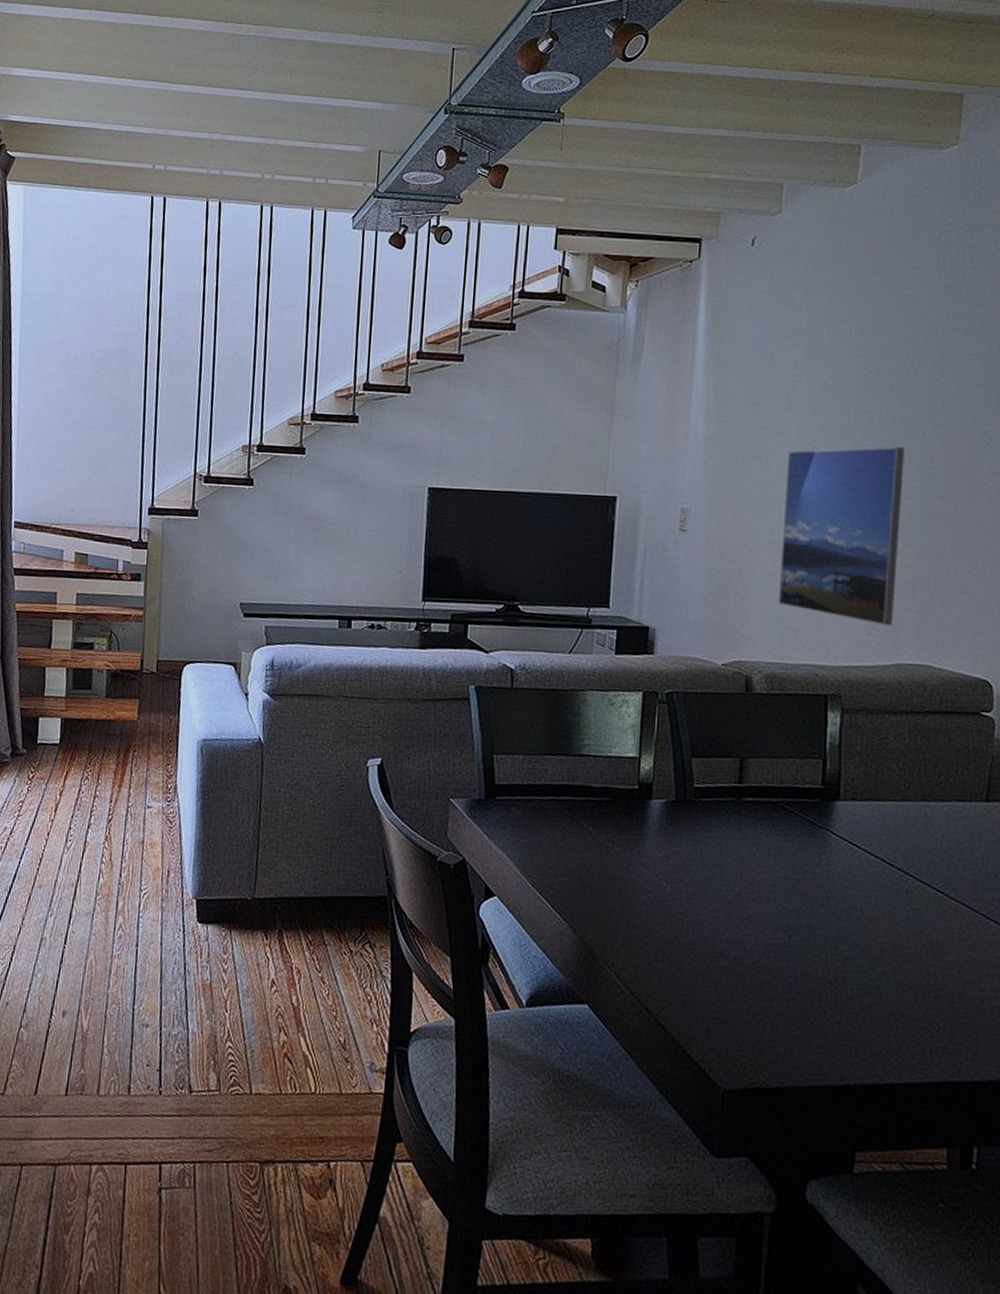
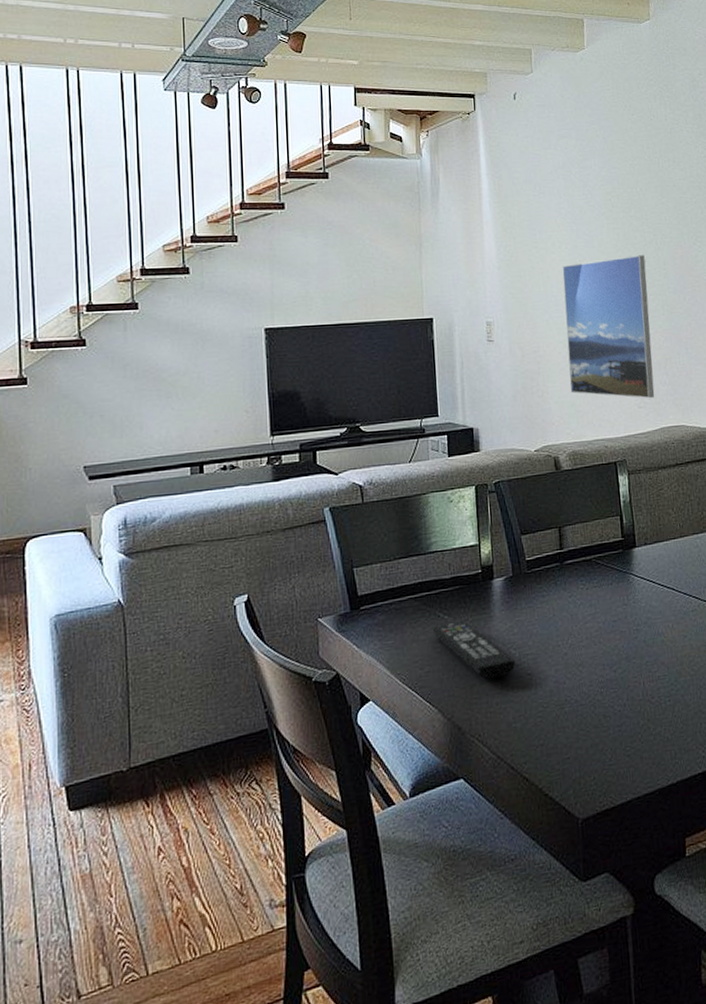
remote control: none [572,834,665,908] -> present [432,620,515,679]

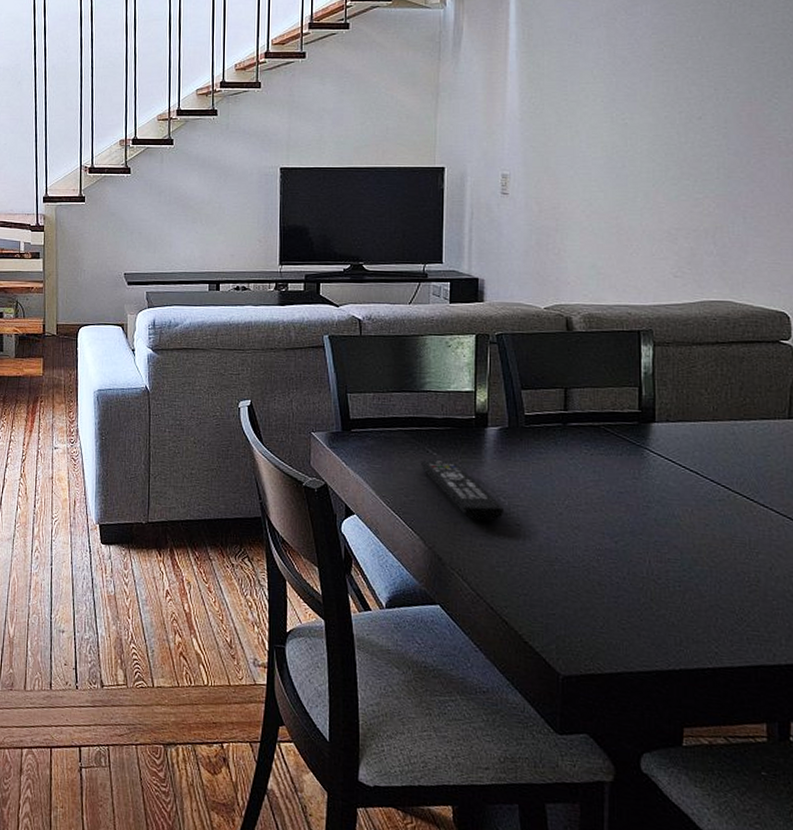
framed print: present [562,255,655,399] -> none [592,111,700,269]

